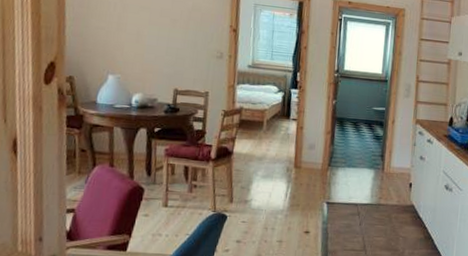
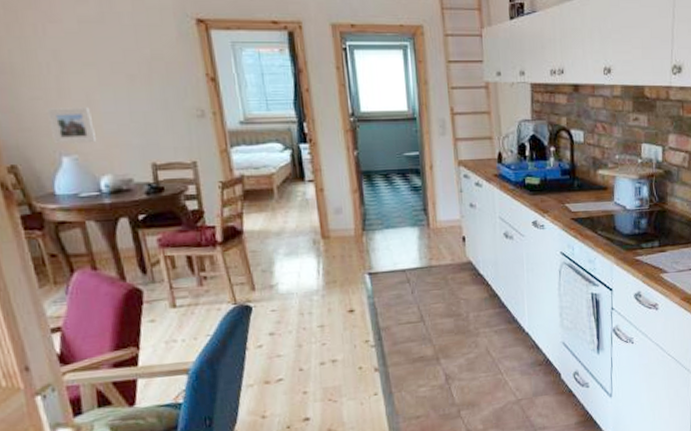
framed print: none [105,36,138,67] -> present [46,107,96,144]

